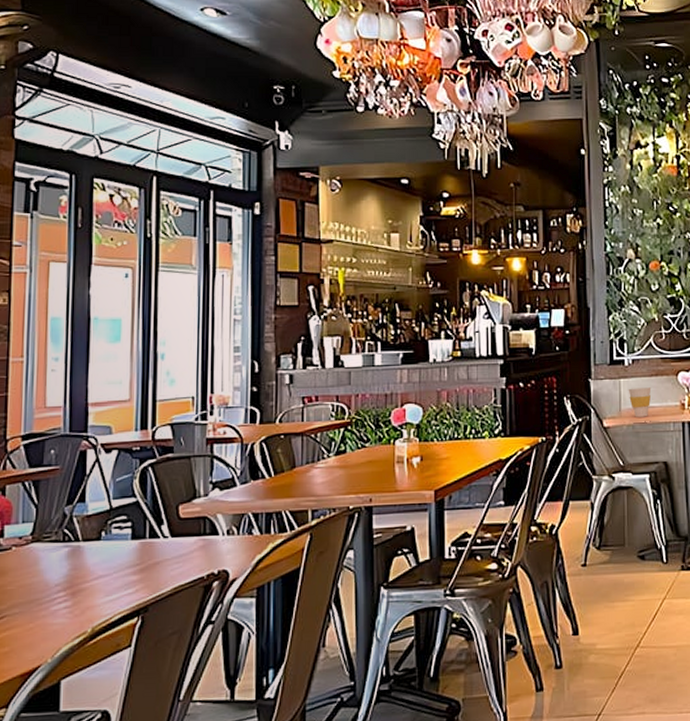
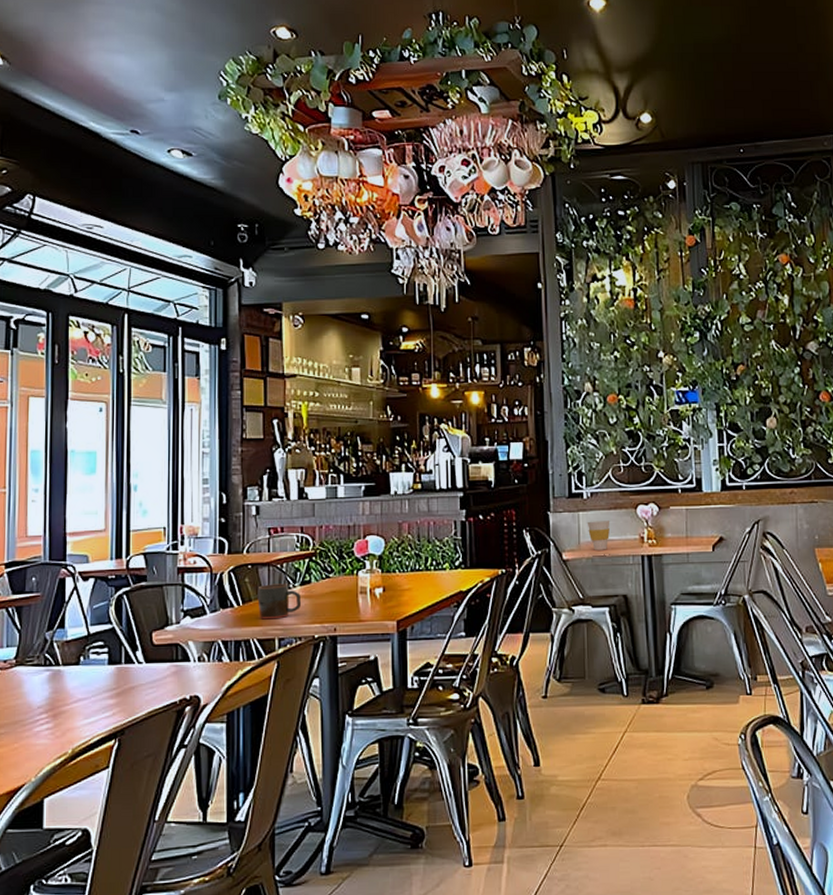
mug: none [290,453,336,491] -> present [257,583,302,620]

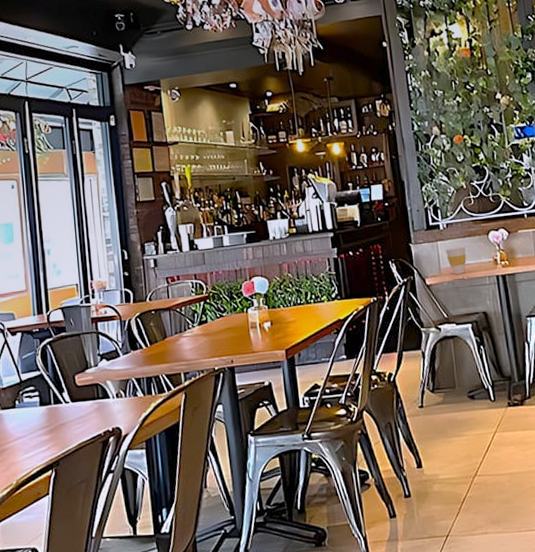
mug: present [257,583,302,620] -> none [162,324,201,358]

